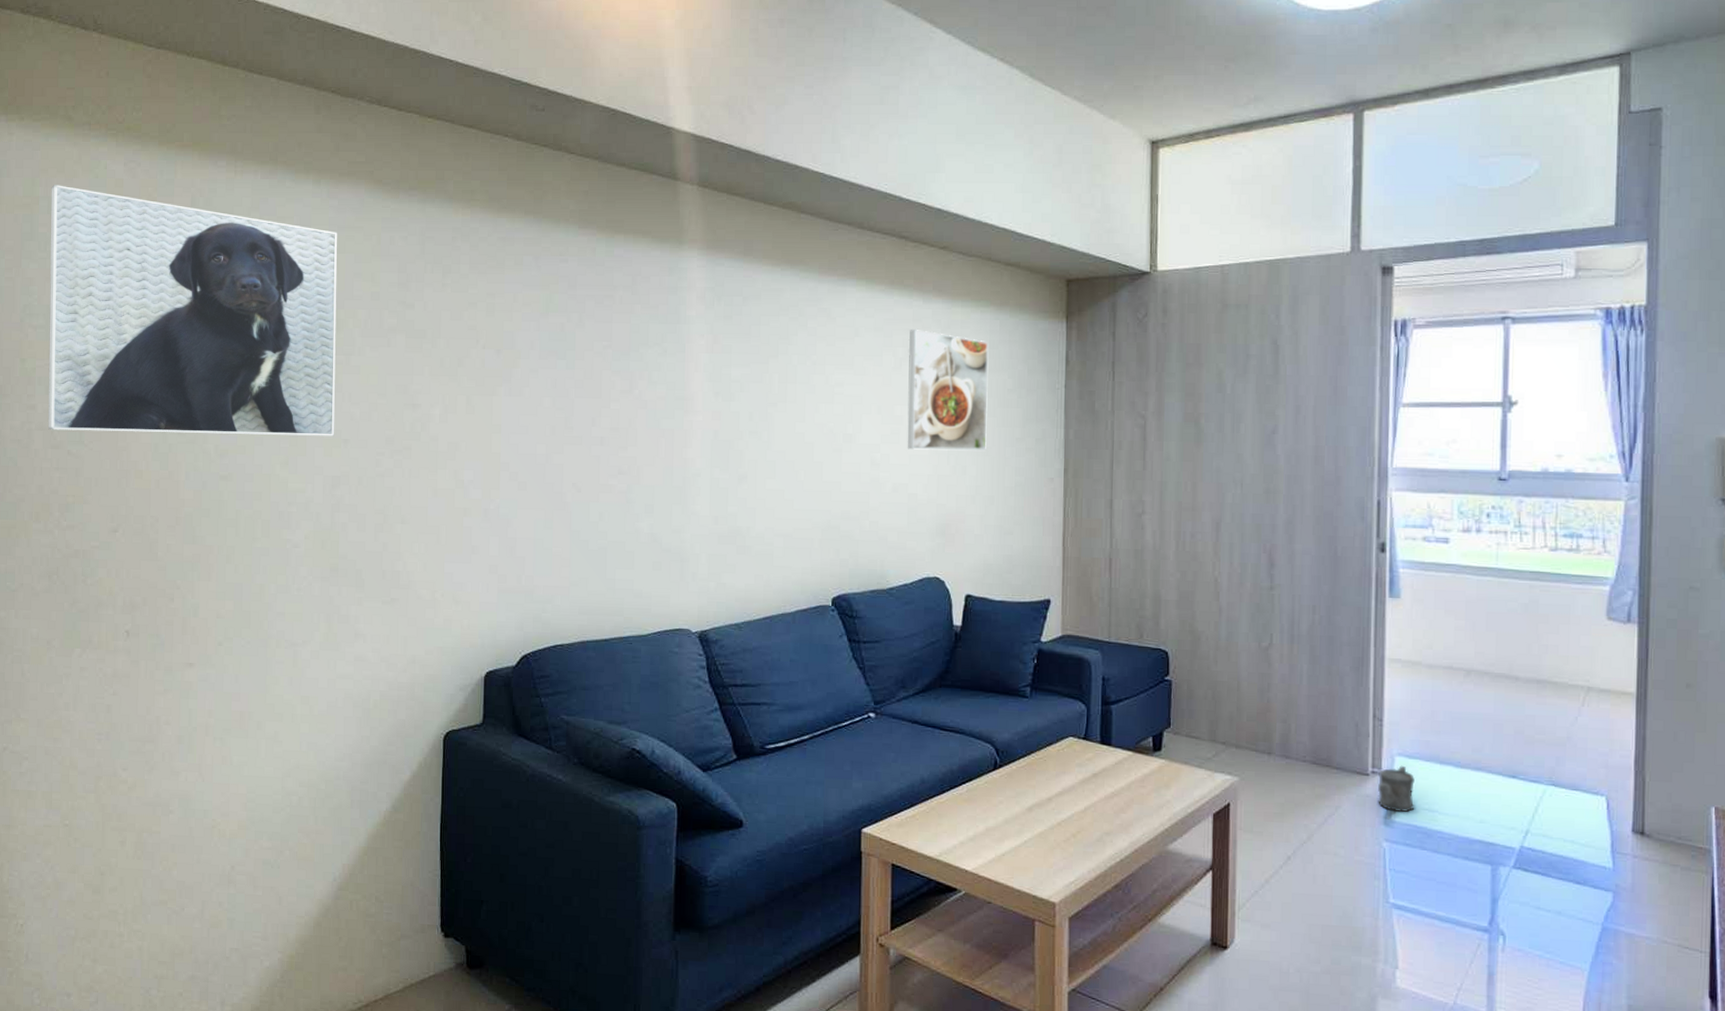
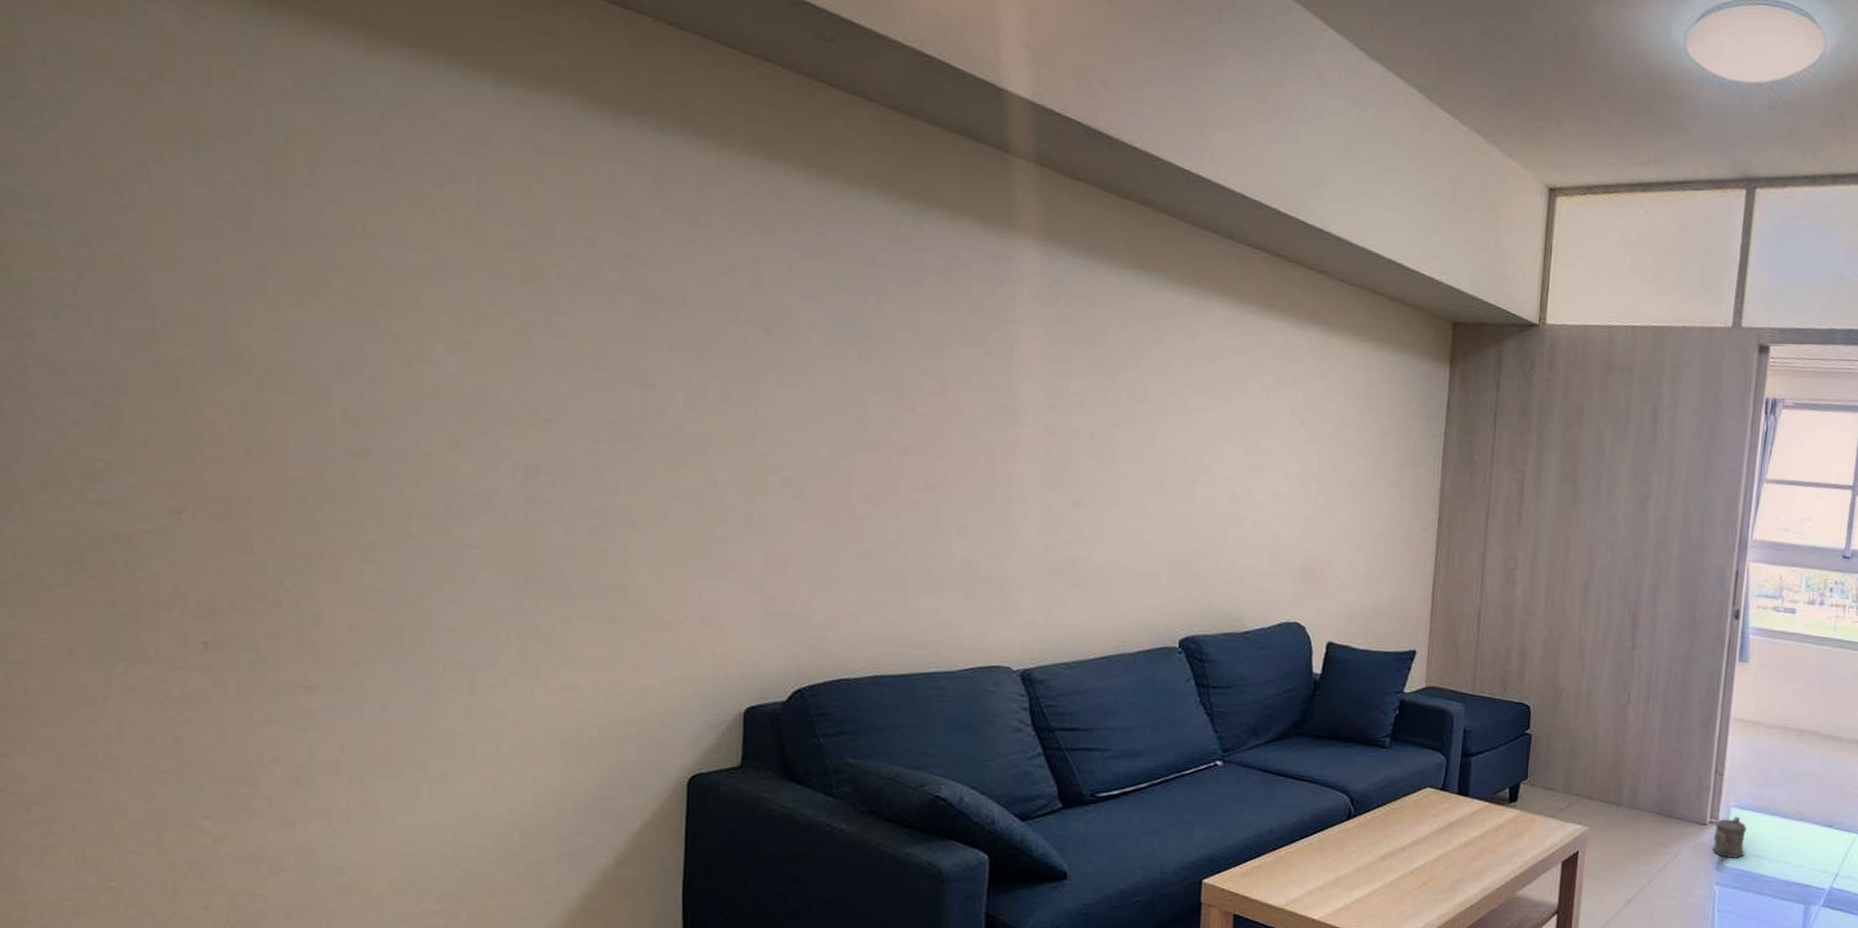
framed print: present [48,185,337,436] -> none [47,25,532,414]
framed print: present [907,330,988,451] -> none [1272,357,1366,494]

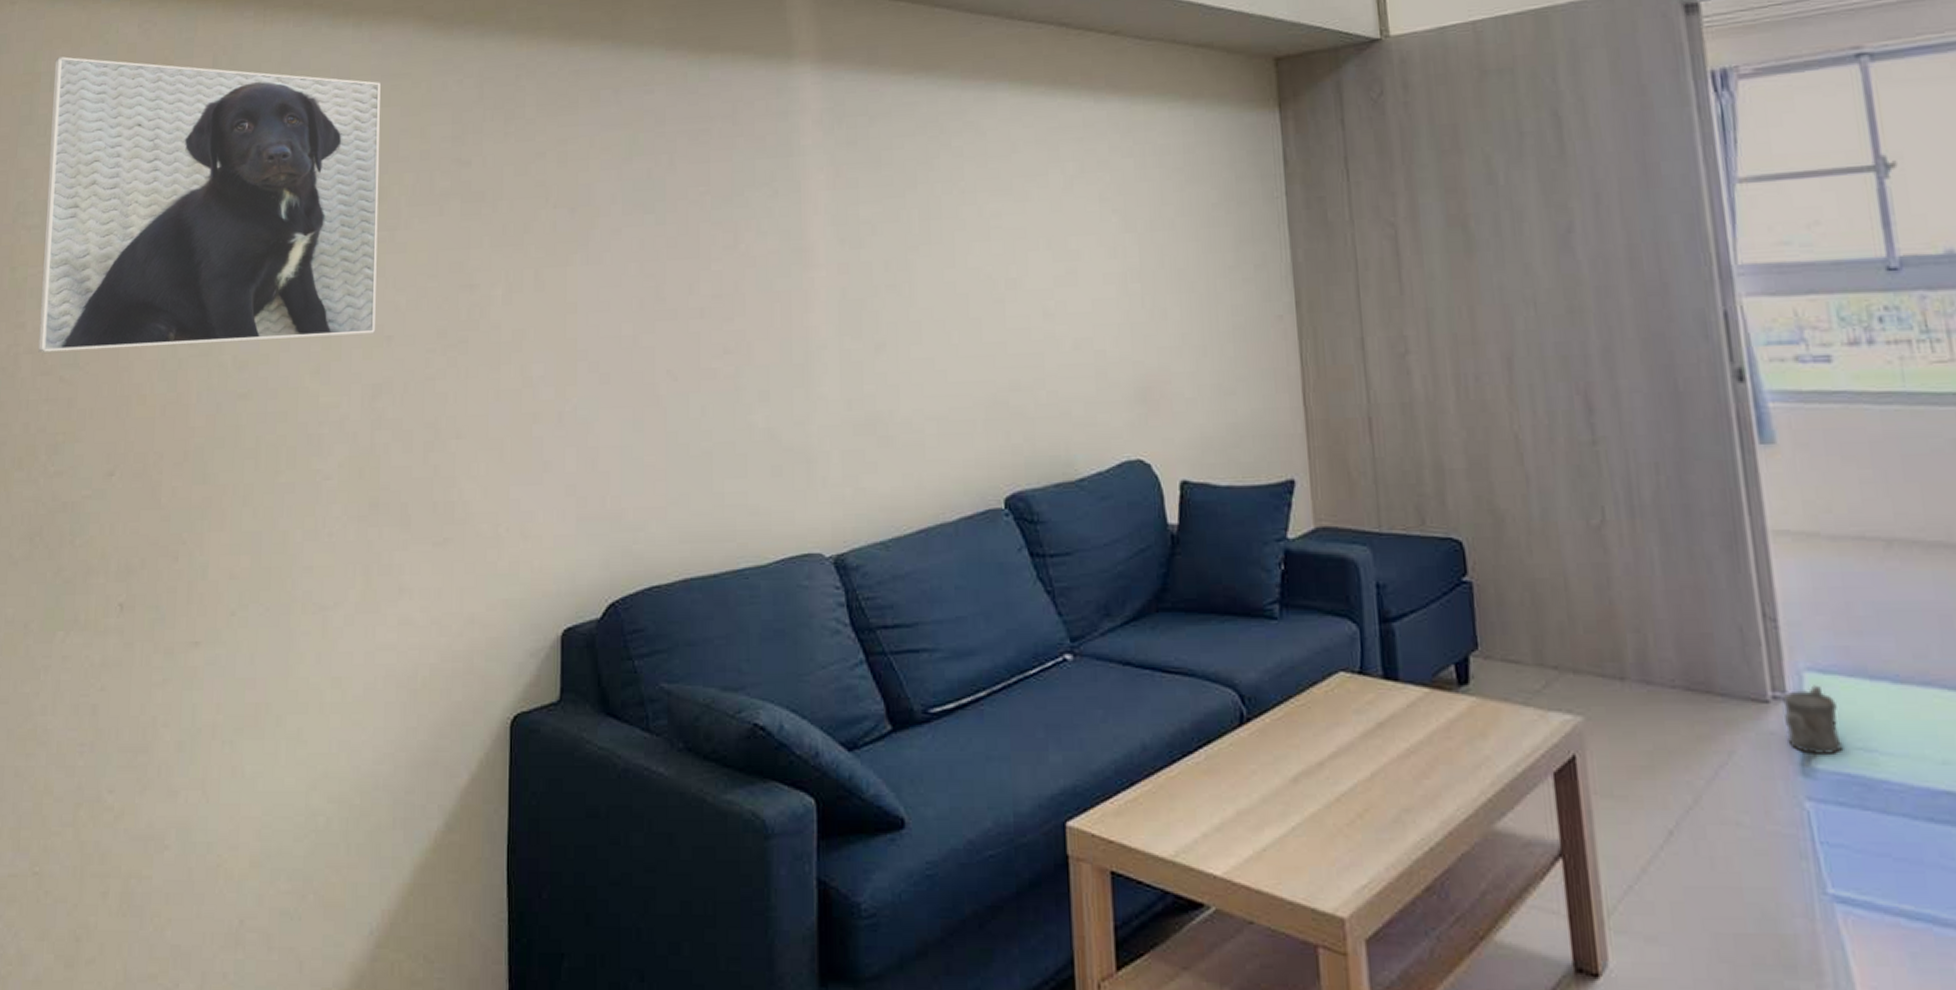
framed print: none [47,25,532,414] -> present [38,56,381,353]

